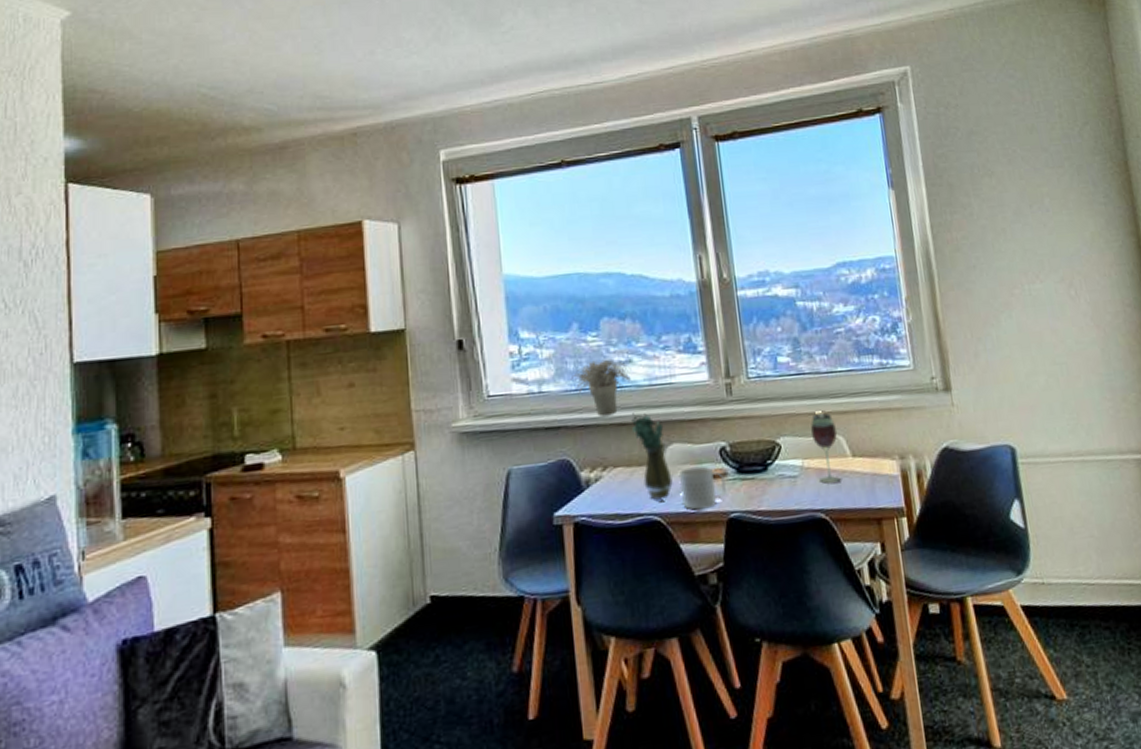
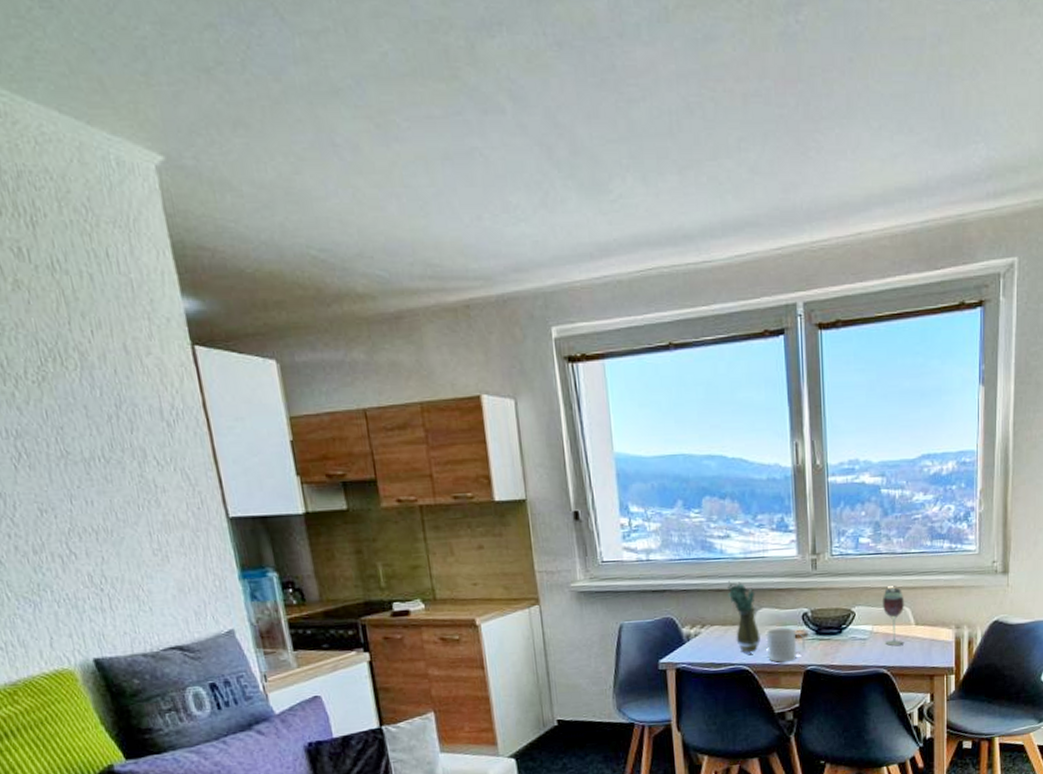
potted plant: present [570,358,631,417] -> none [675,533,729,583]

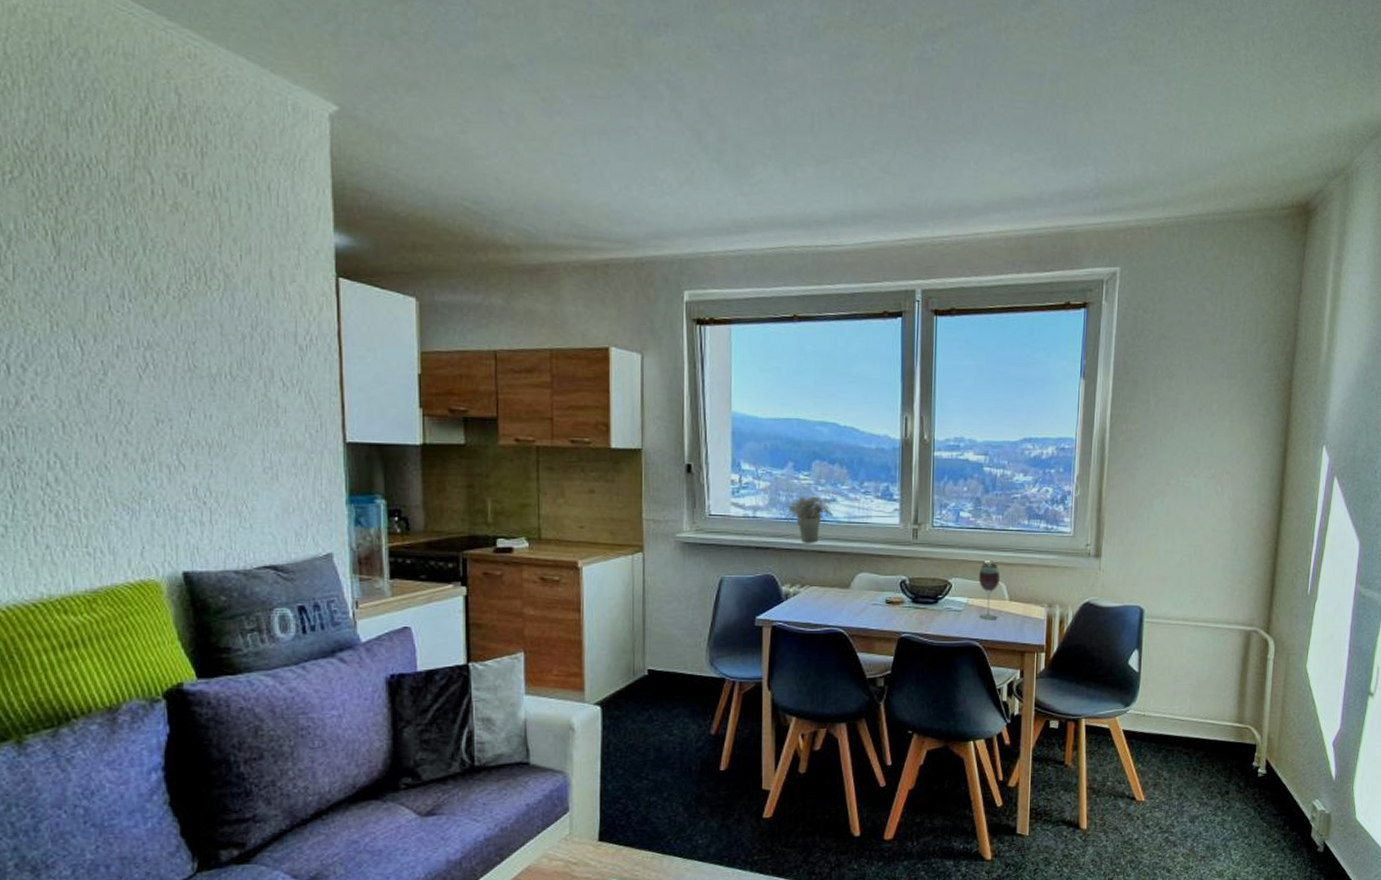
potted plant: none [675,533,729,583] -> present [781,496,835,543]
vase: present [727,581,761,654] -> none [829,543,858,617]
mug: present [766,627,805,663] -> none [863,593,901,628]

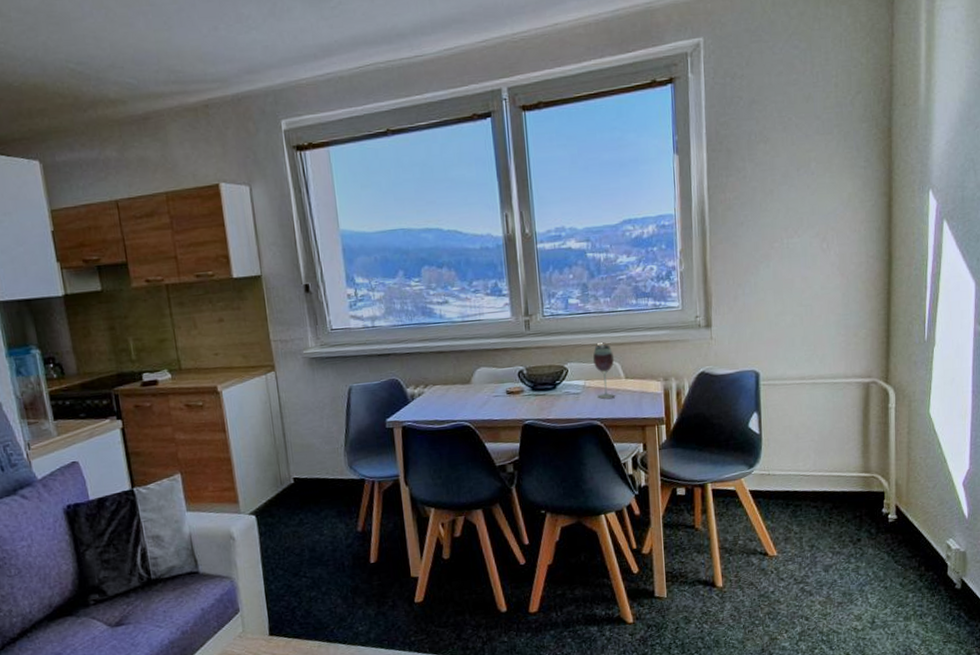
potted plant: present [781,496,835,543] -> none [397,300,448,346]

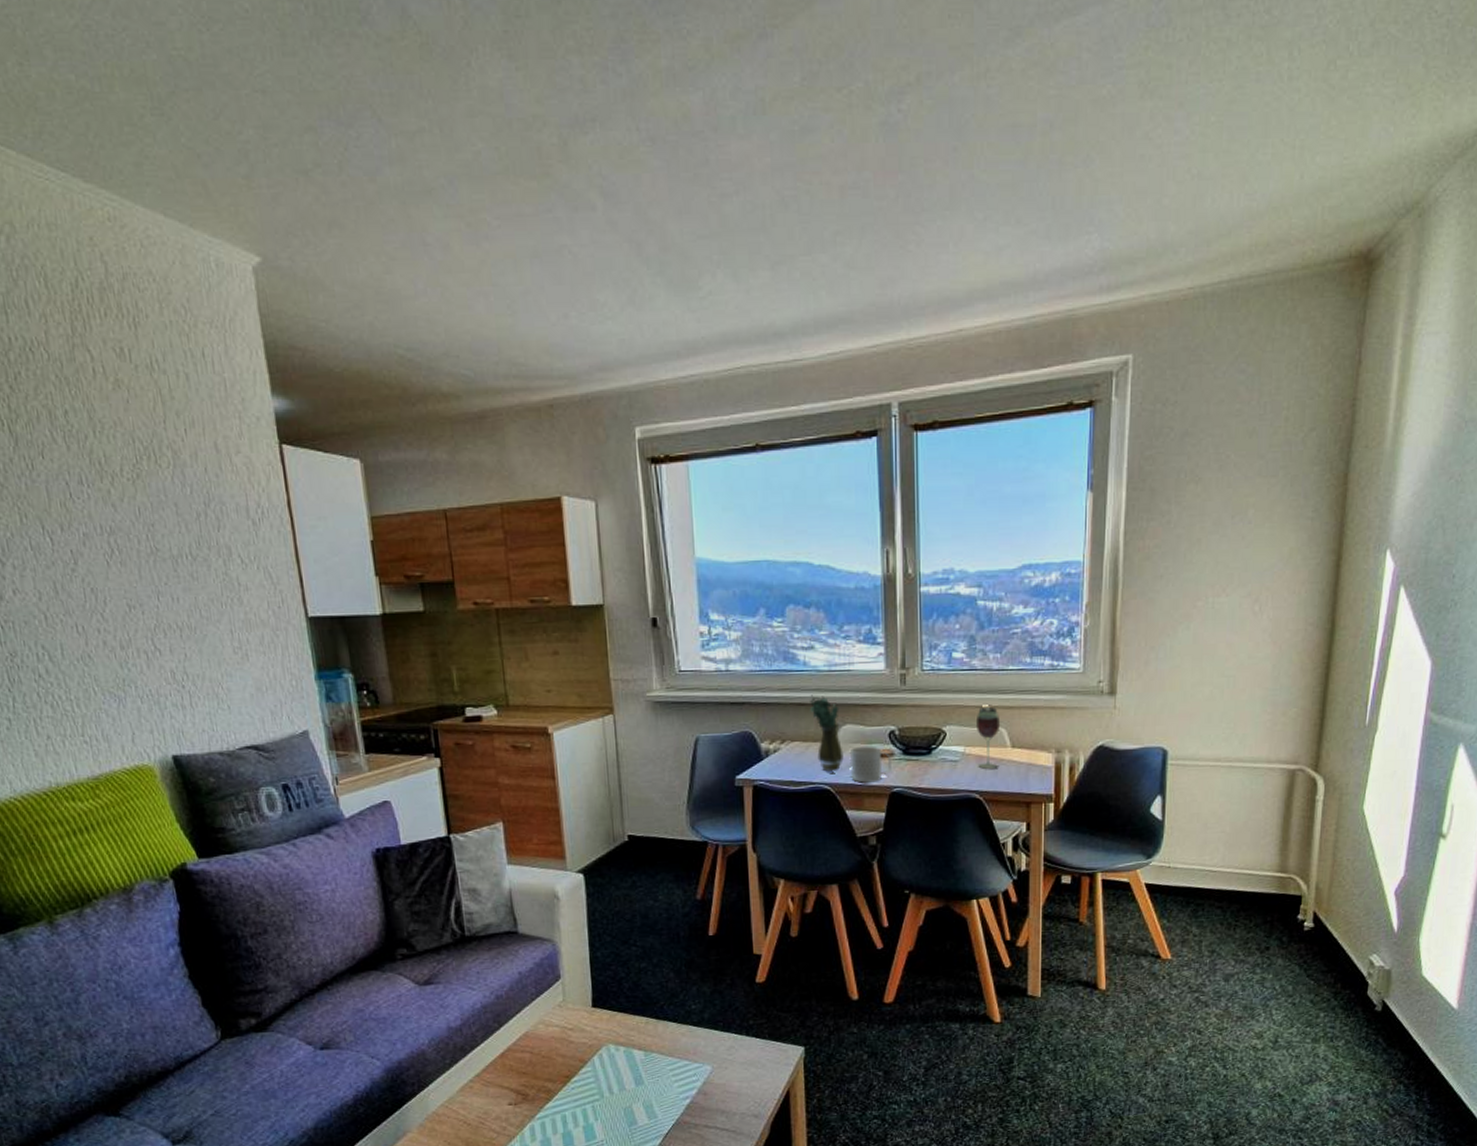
vase: none [447,343,480,411] -> present [810,695,844,773]
mug: none [485,385,522,418] -> present [849,746,891,783]

